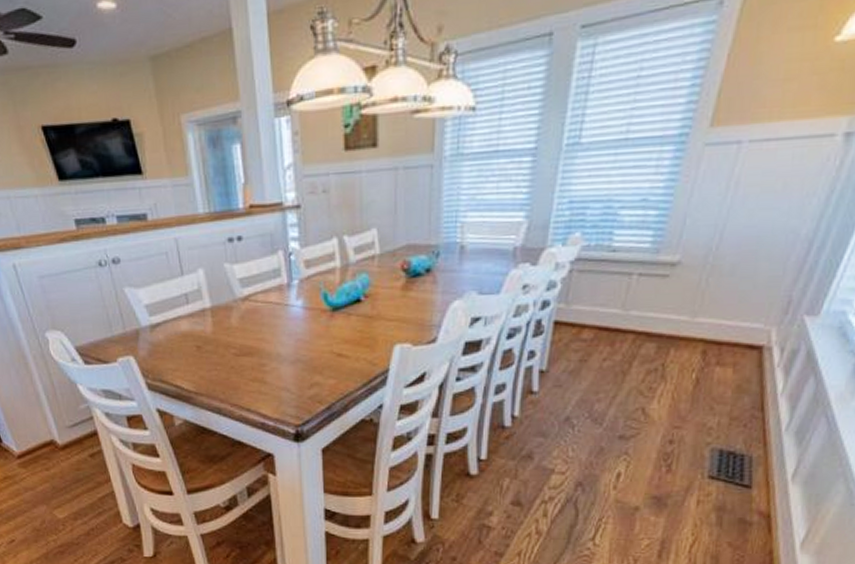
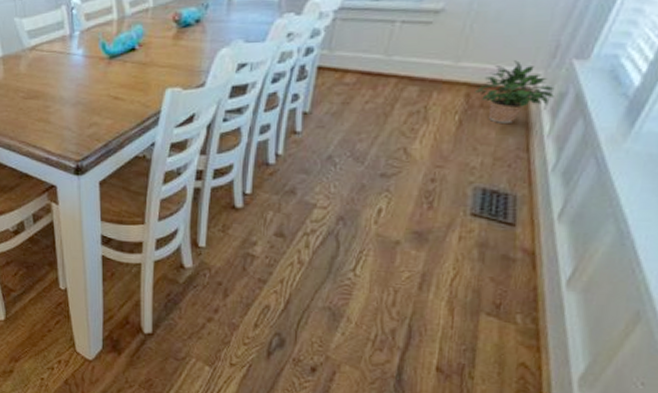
potted plant: none [710,316,788,381] -> present [474,60,555,123]

